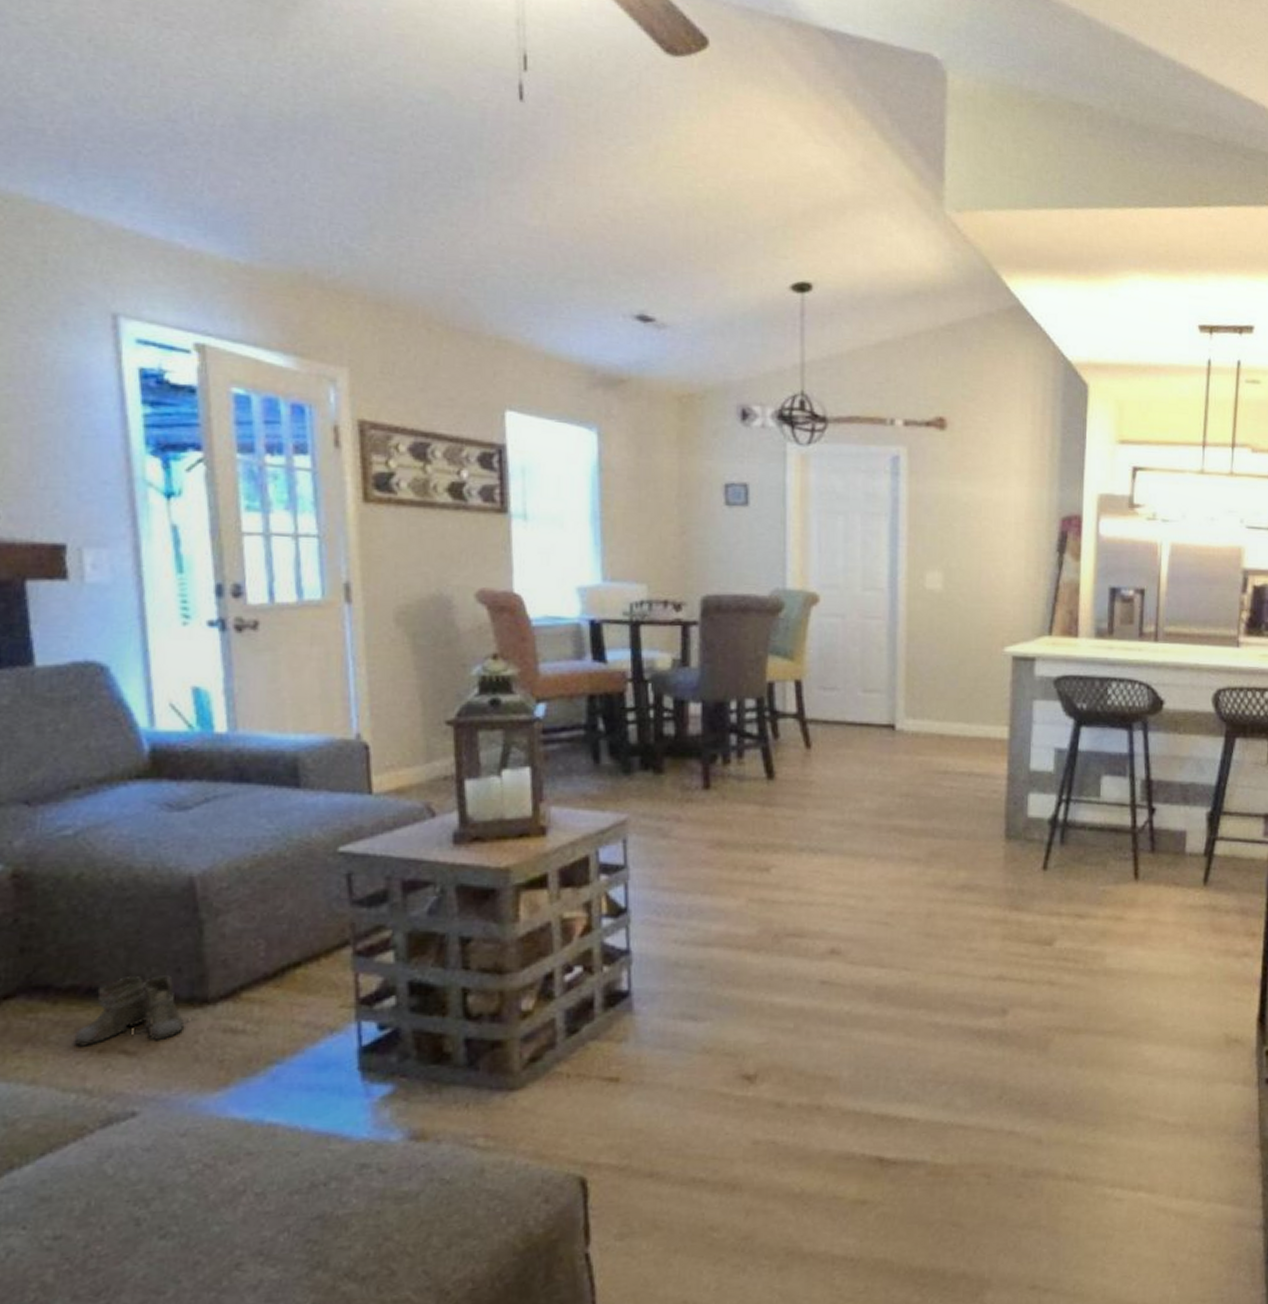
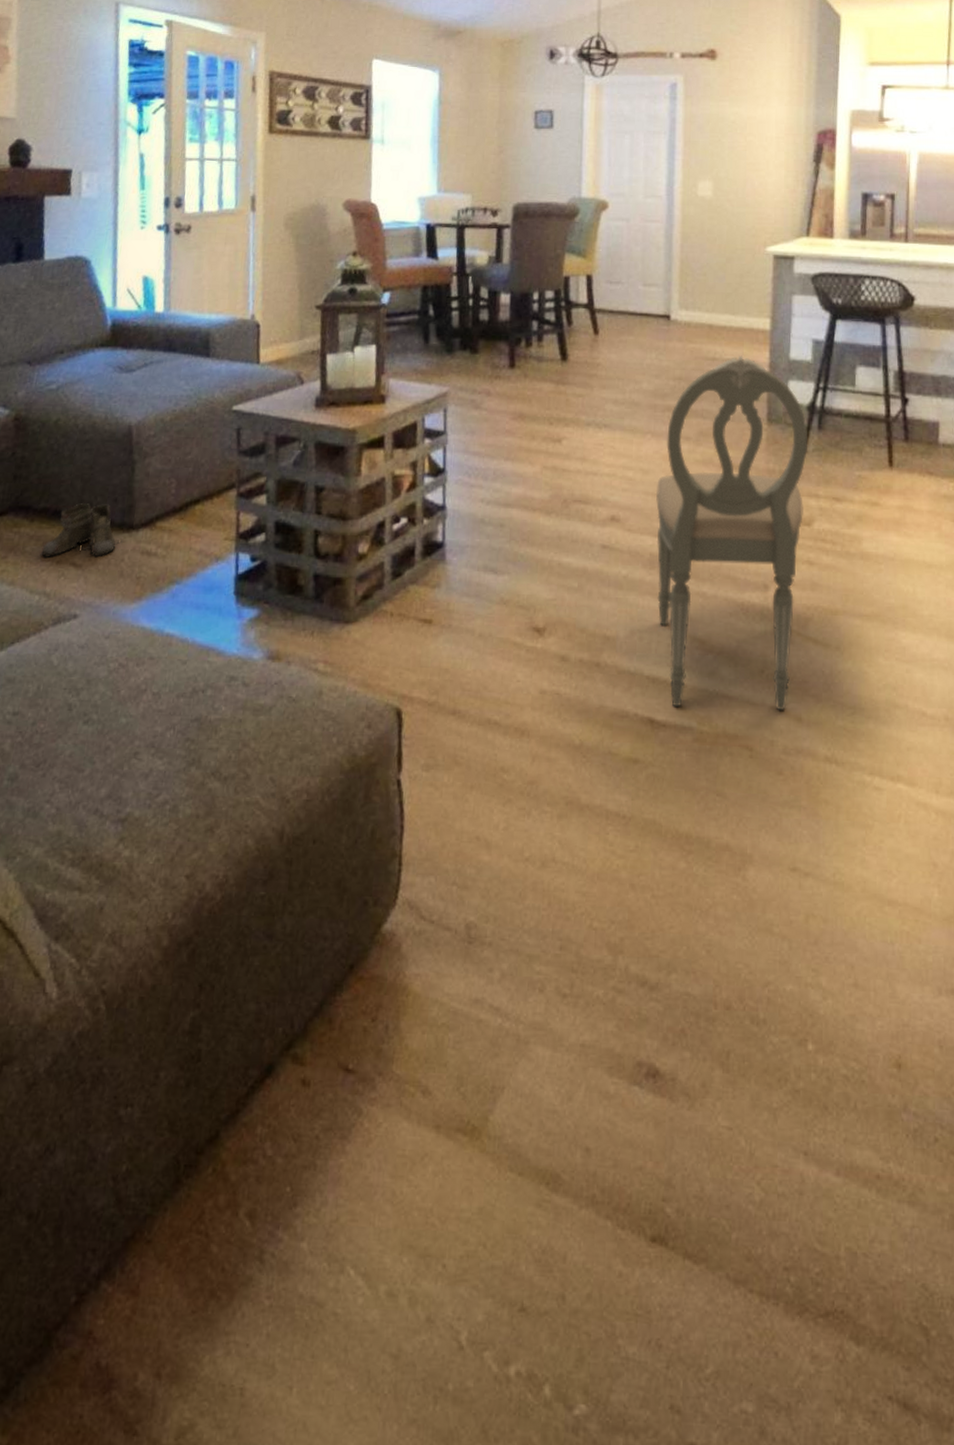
dining chair: none [881,768,1049,1143] -> present [655,355,807,711]

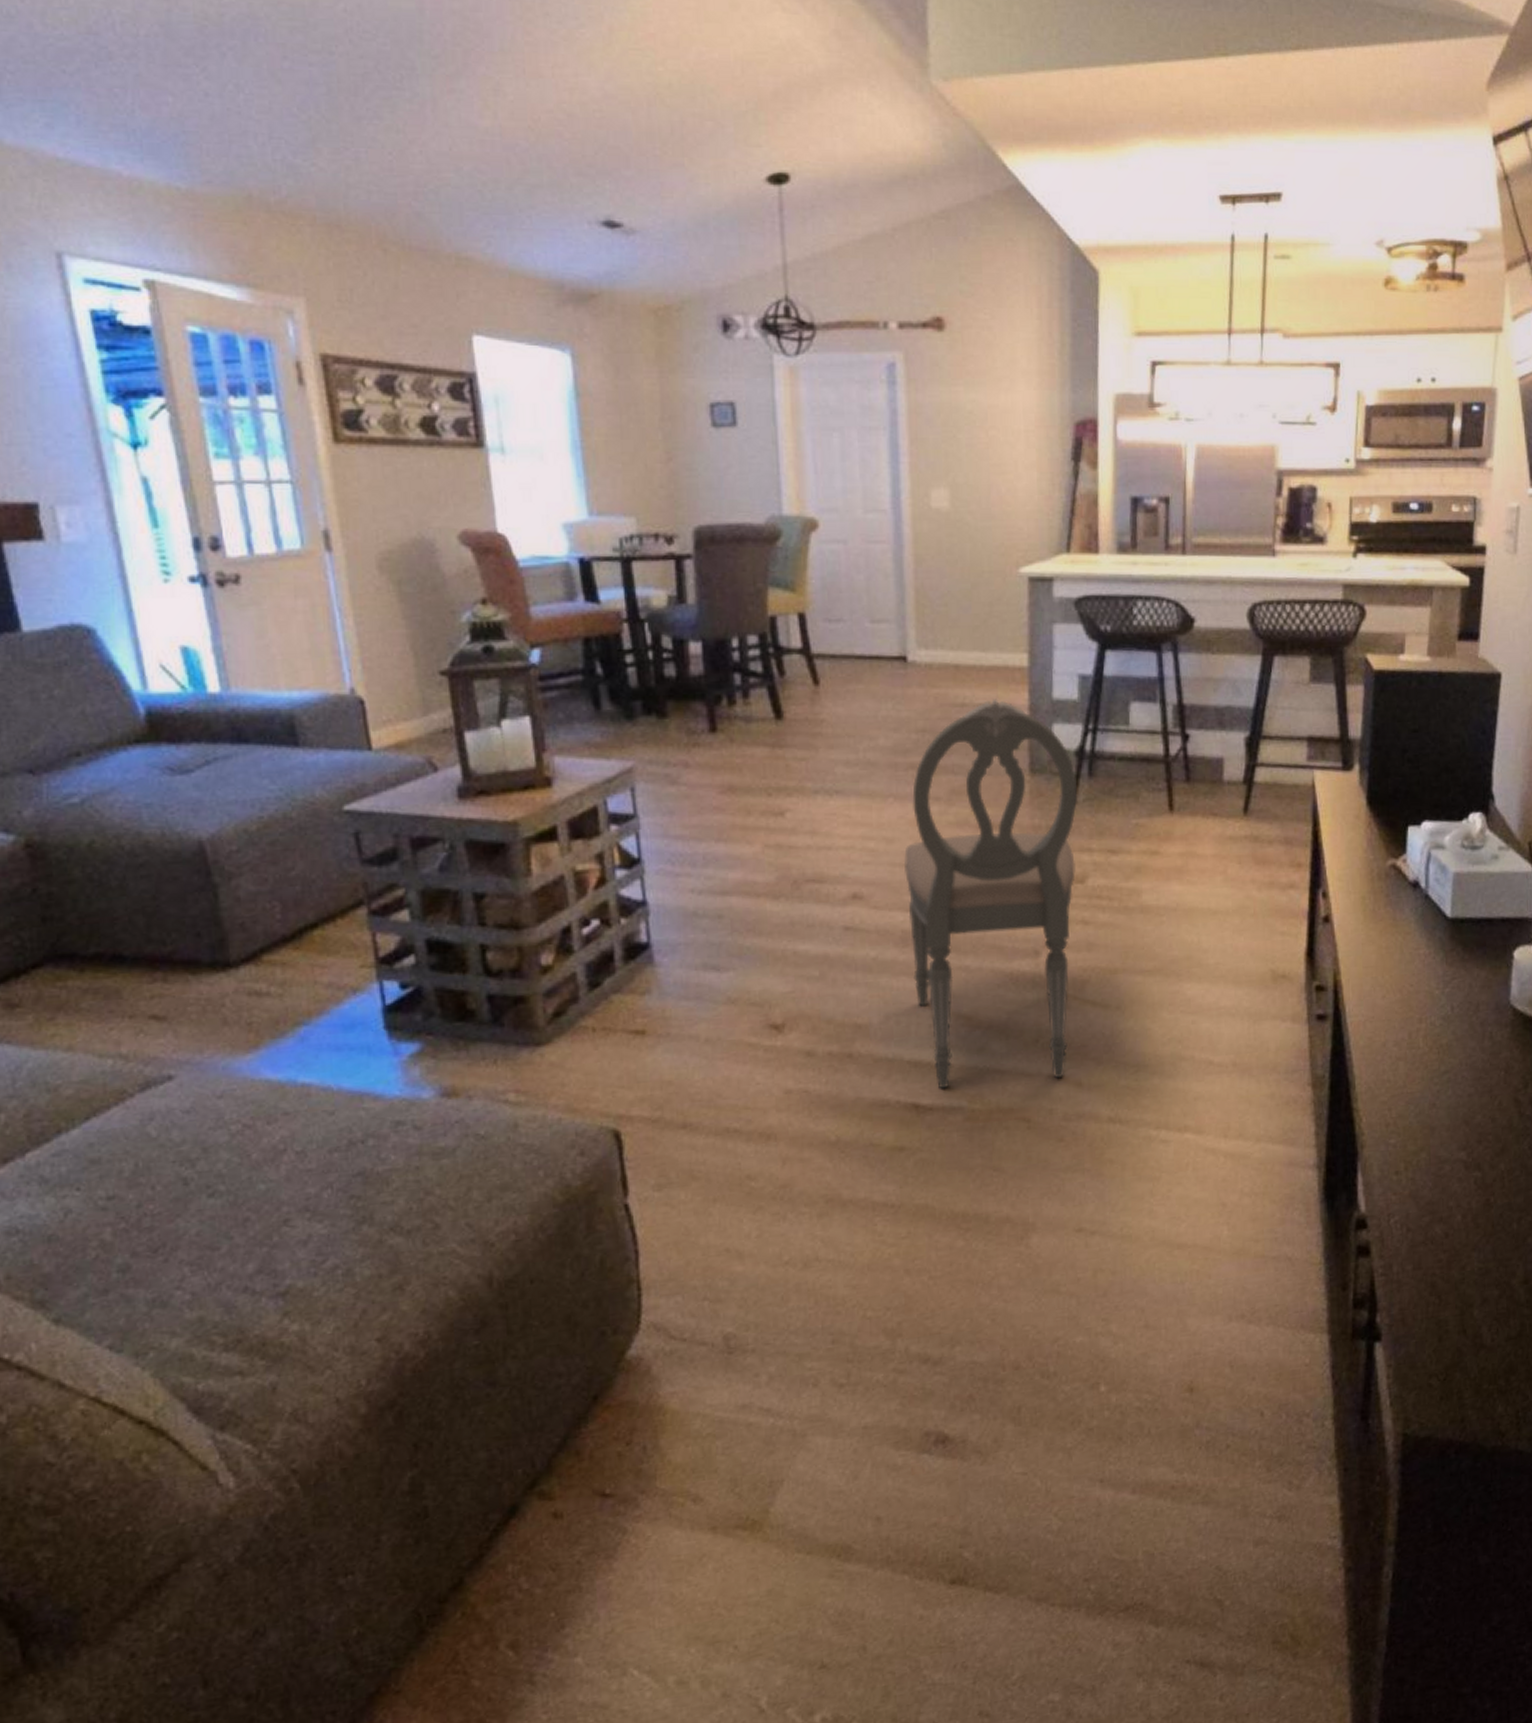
boots: present [41,502,123,557] -> none [104,940,219,1013]

